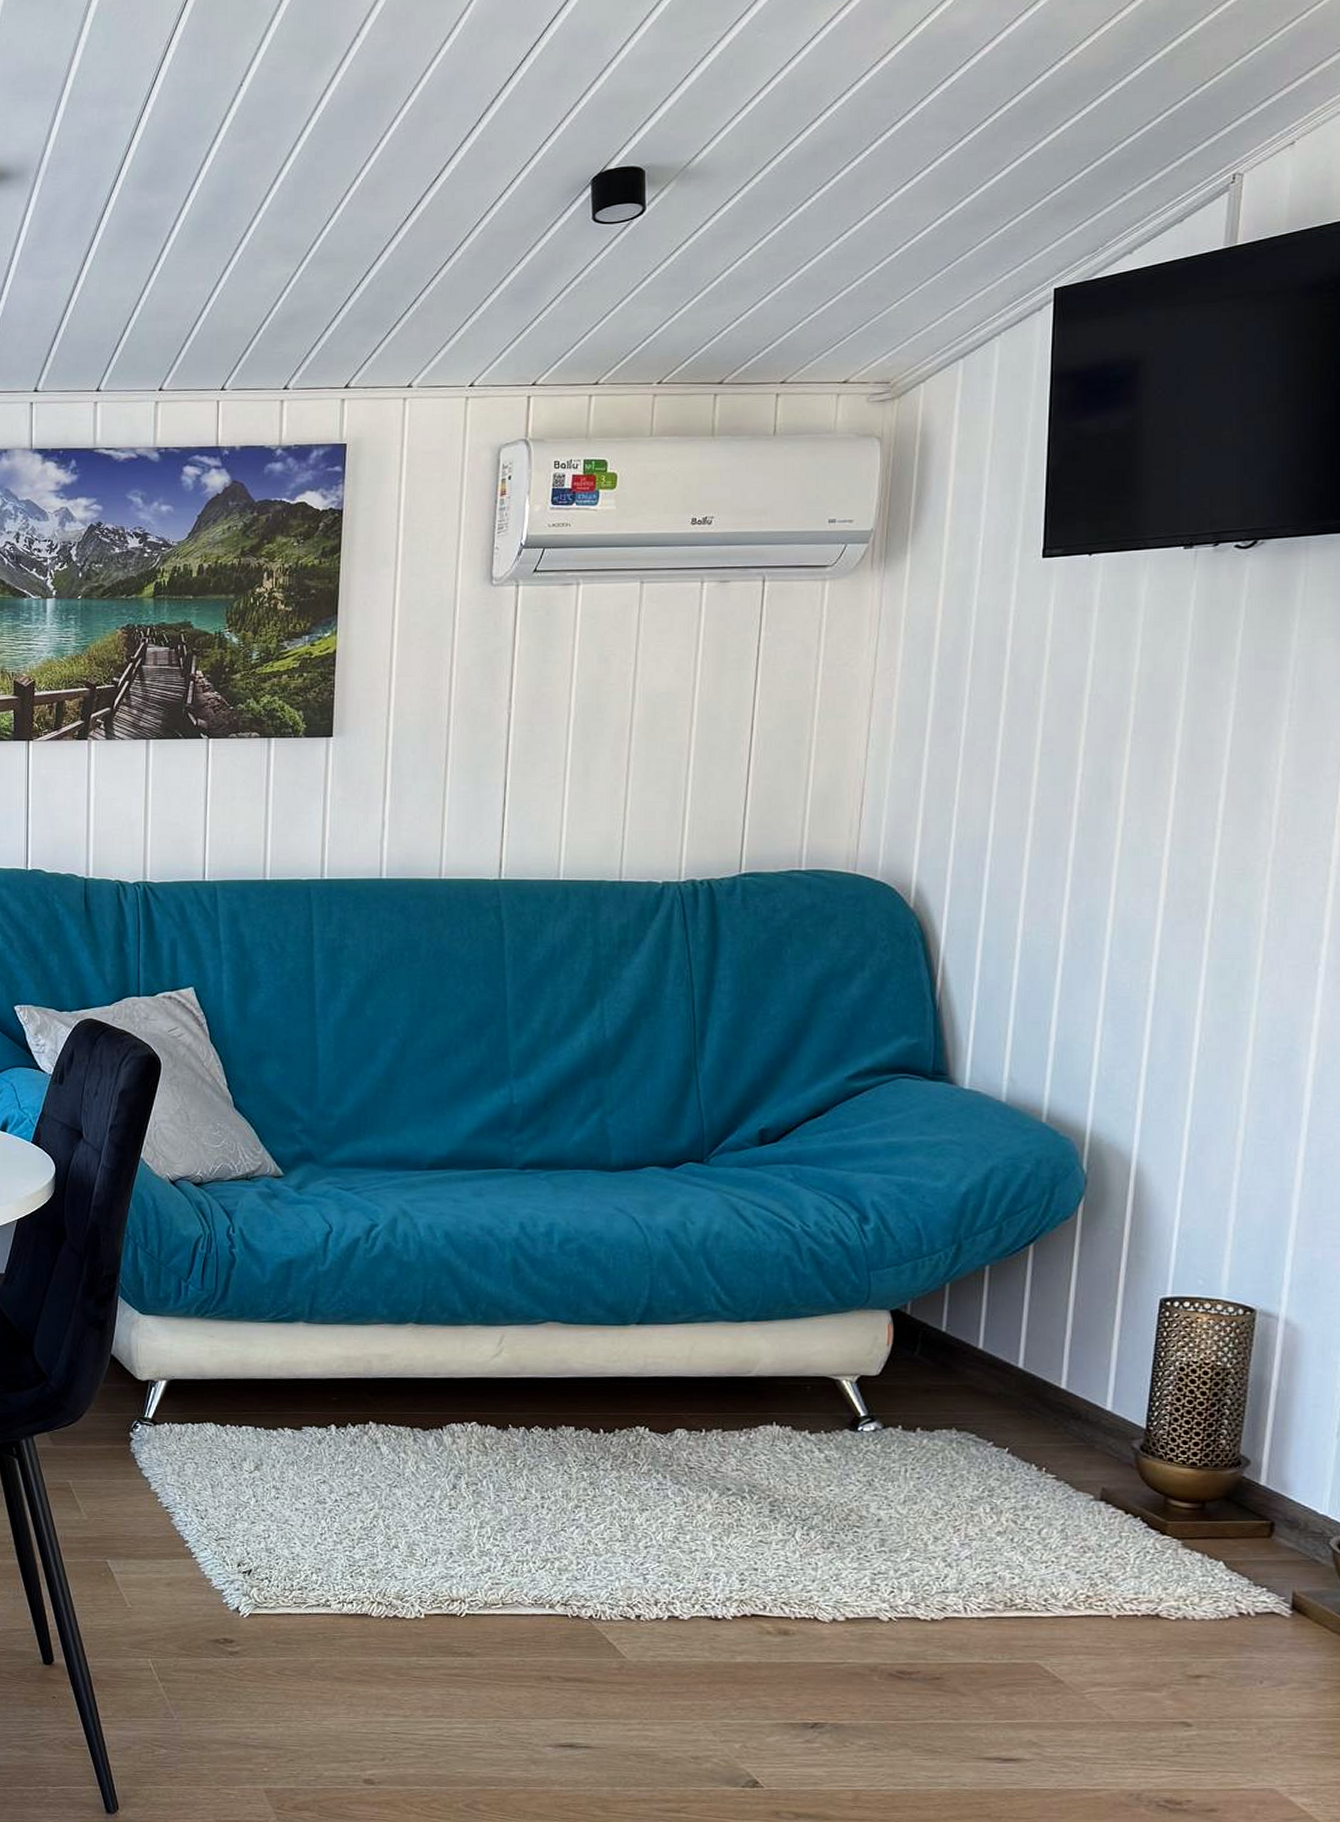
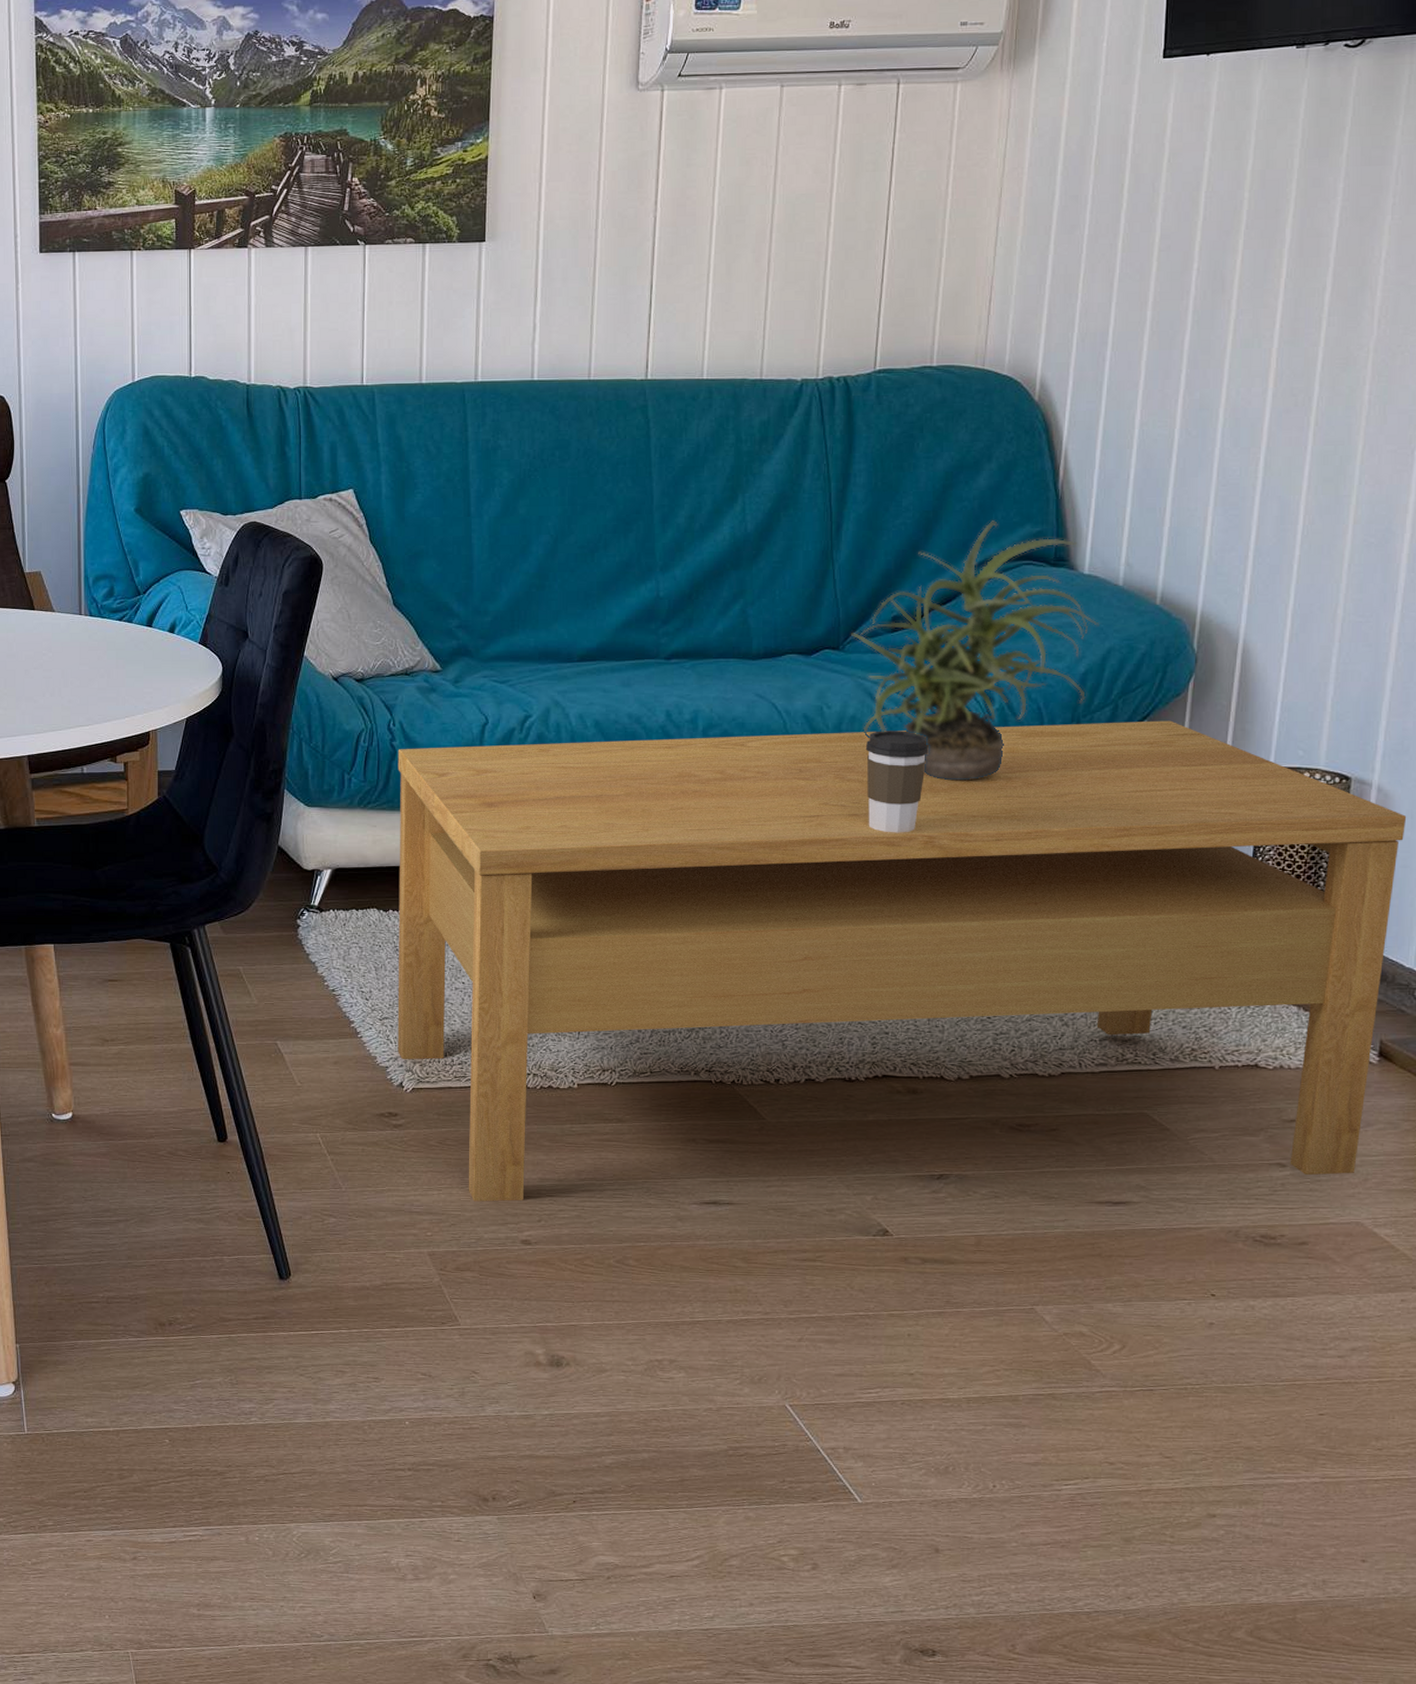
coffee table: none [234,1244,1318,1738] -> present [397,720,1407,1202]
potted plant: none [716,1031,981,1303] -> present [851,520,1099,781]
coffee cup: none [731,1249,799,1357] -> present [865,731,929,833]

